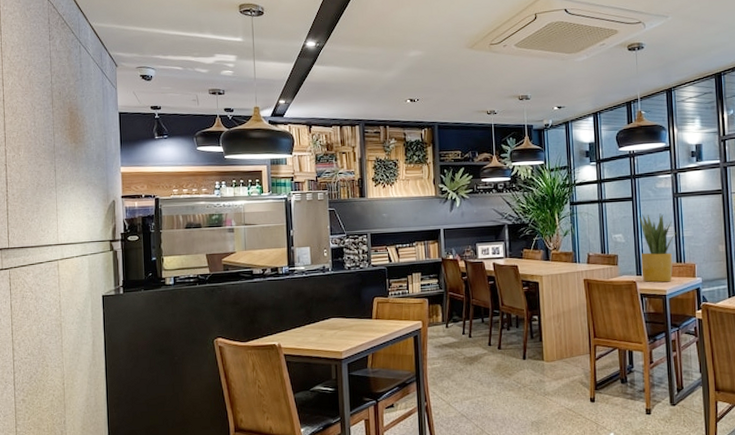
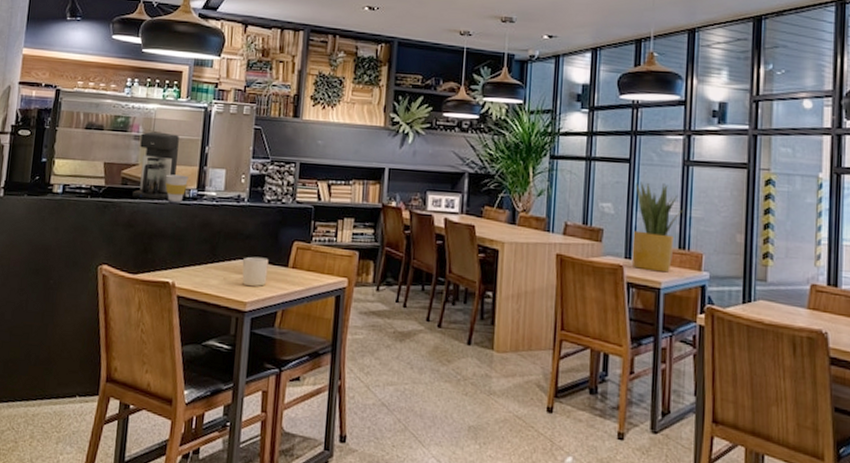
coffee maker: none [233,223,268,281] -> present [131,132,179,202]
cup: none [260,256,280,281] -> present [165,174,188,205]
mug: none [334,314,357,339] -> present [242,256,269,287]

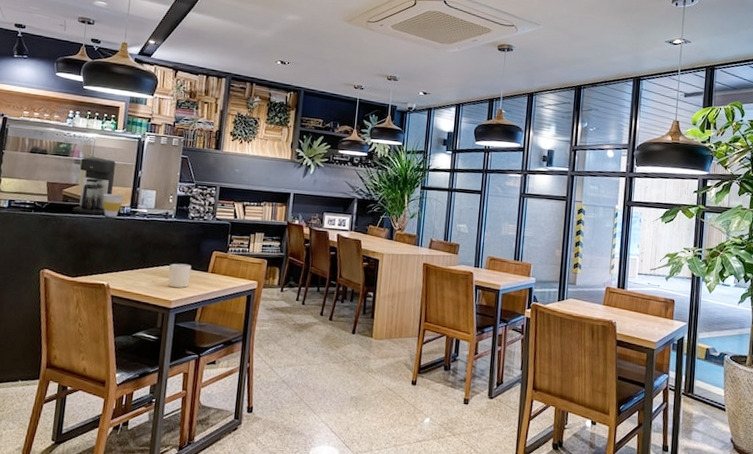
planter: present [631,181,682,273] -> none [479,208,518,278]

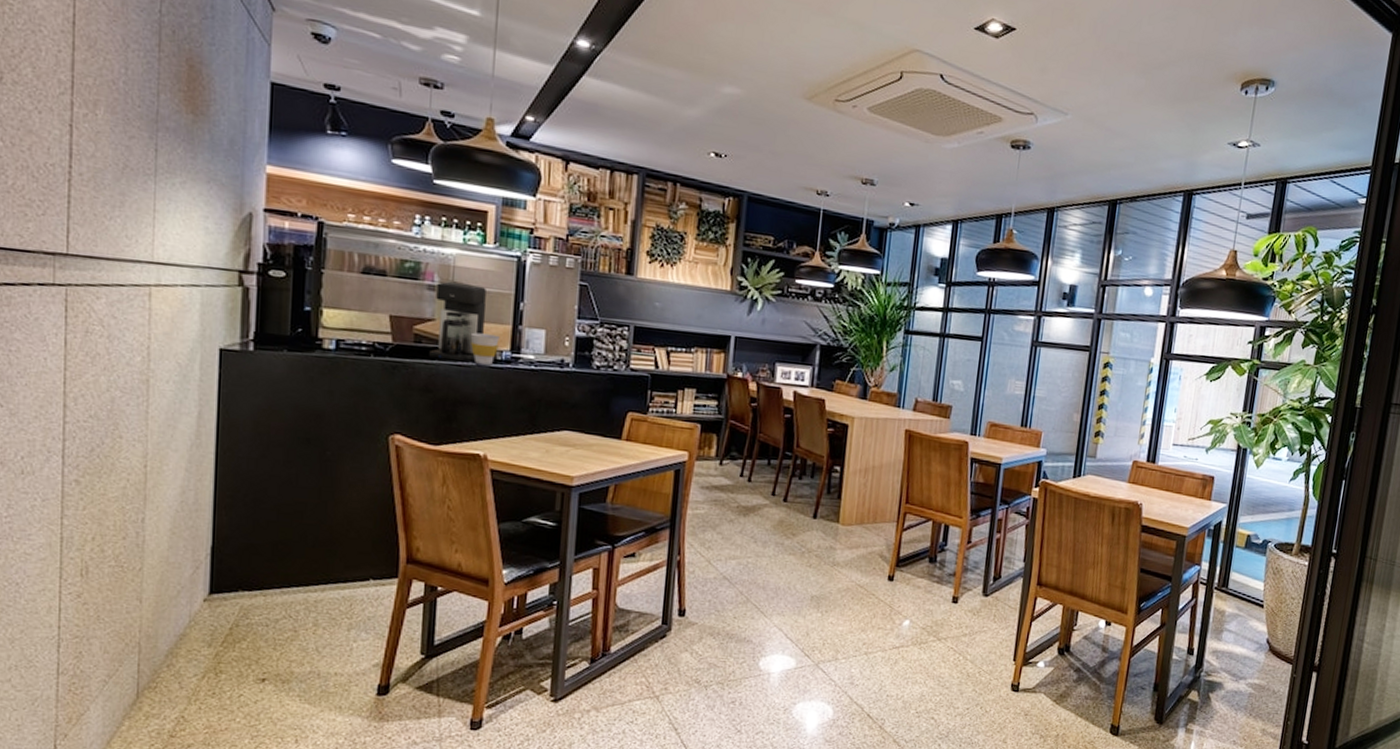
mug: present [168,263,192,288] -> none [567,427,599,460]

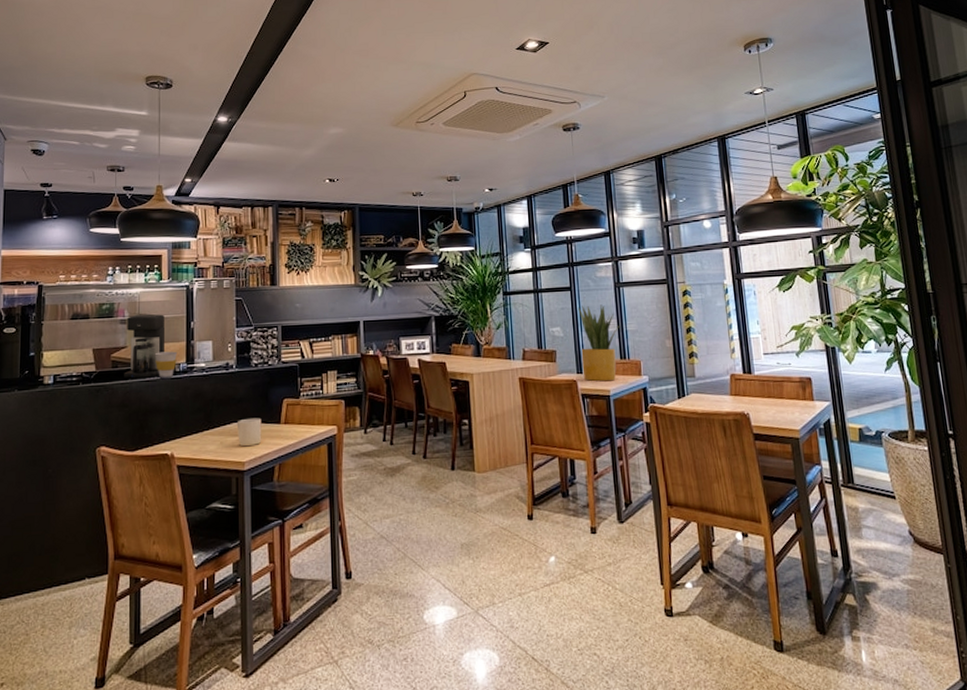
mug: none [567,427,599,460] -> present [236,417,262,447]
planter: none [976,360,1027,449] -> present [578,304,619,382]

